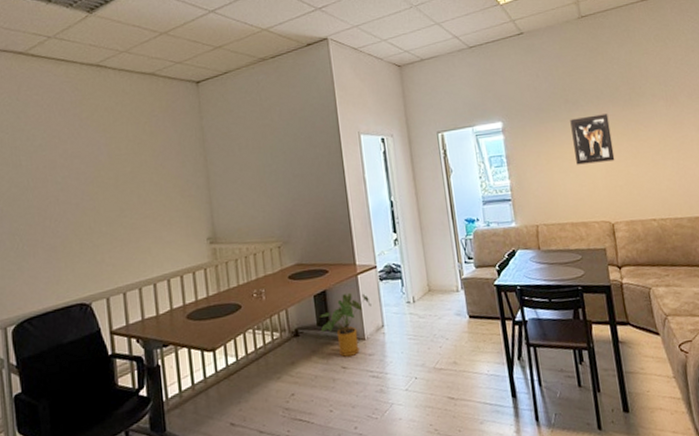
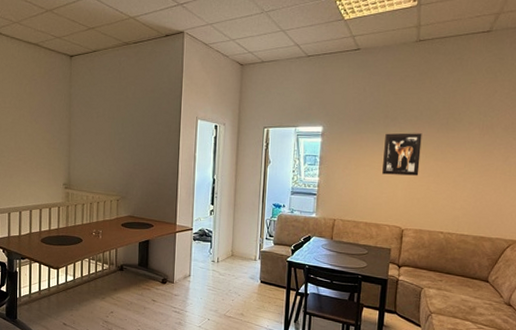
house plant: present [320,293,371,357] -> none [141,246,183,293]

